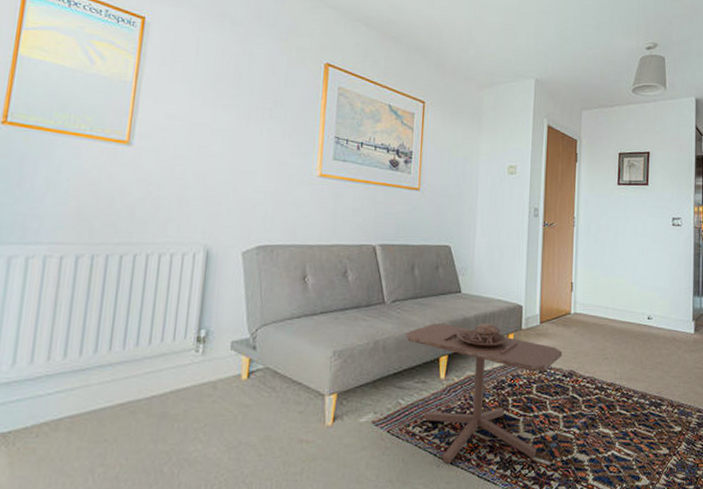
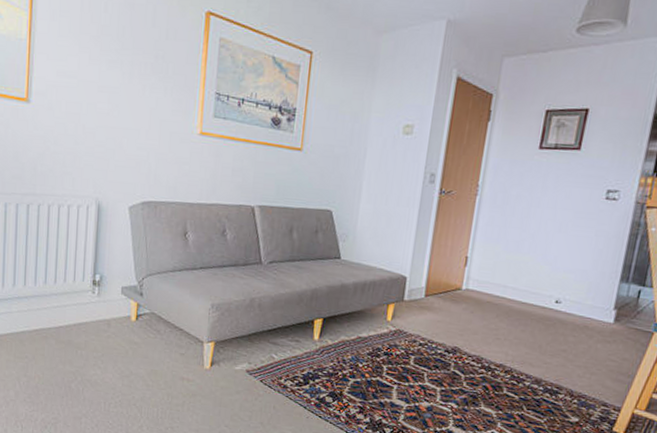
side table: present [405,323,563,465] -> none [281,286,448,425]

